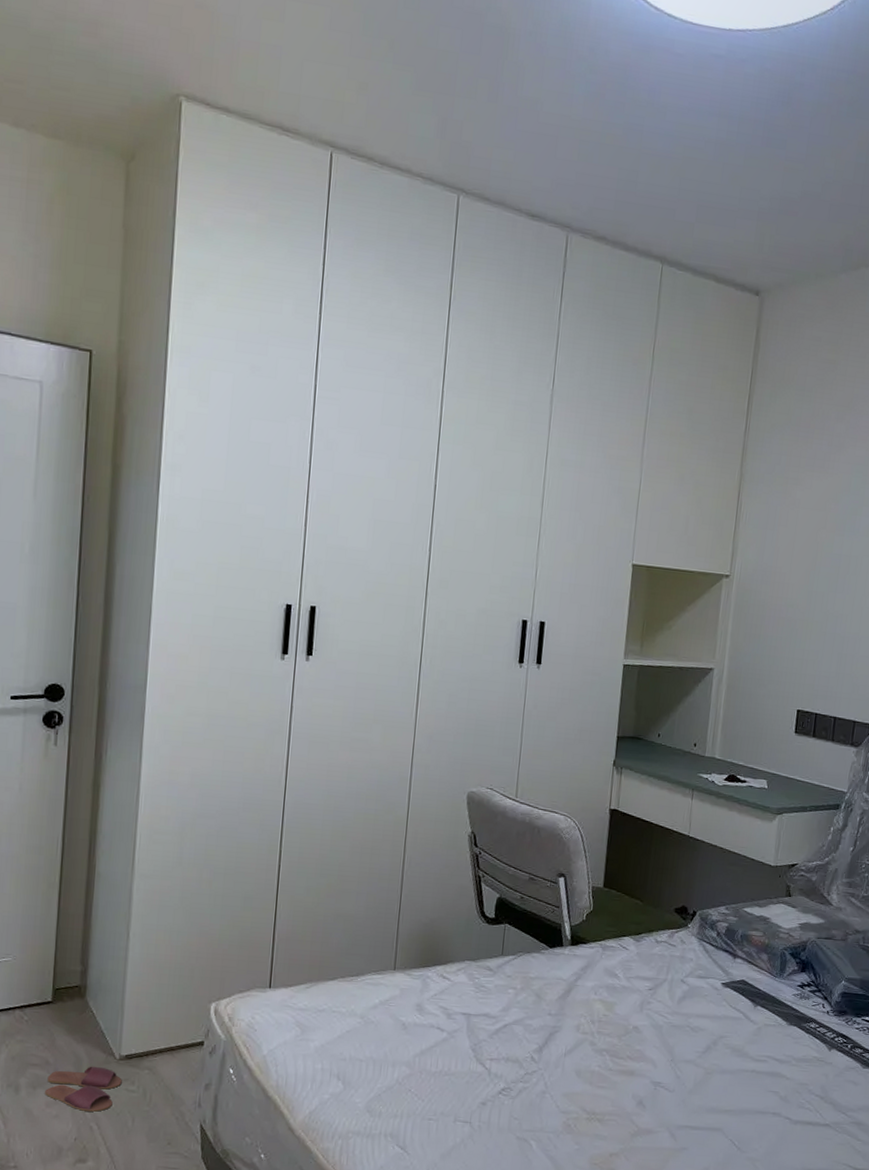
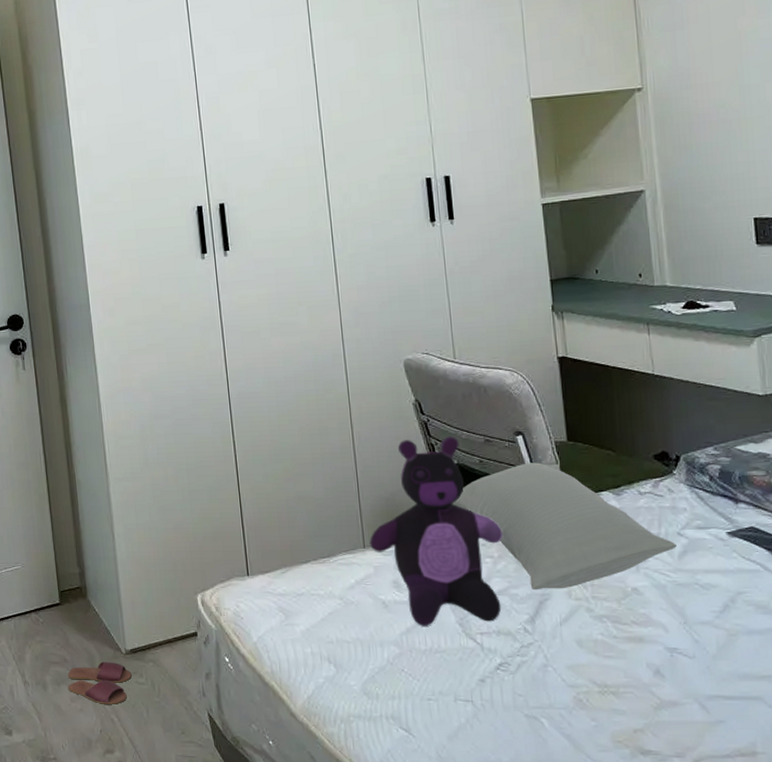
stuffed animal: none [400,869,530,1050] -> present [370,436,504,626]
pillow: none [487,903,678,1023] -> present [452,462,677,591]

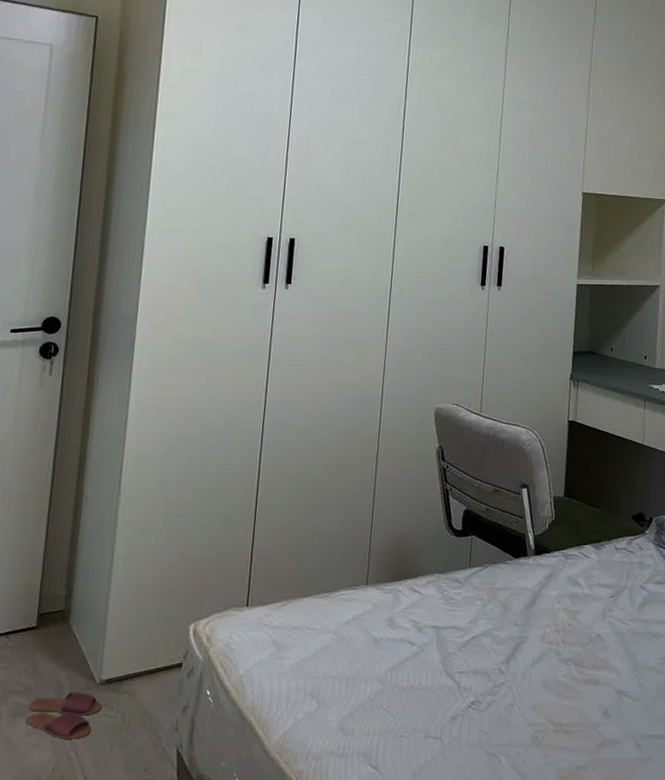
stuffed animal: present [370,436,504,626] -> none [373,483,496,664]
pillow: present [452,462,677,591] -> none [455,514,638,633]

